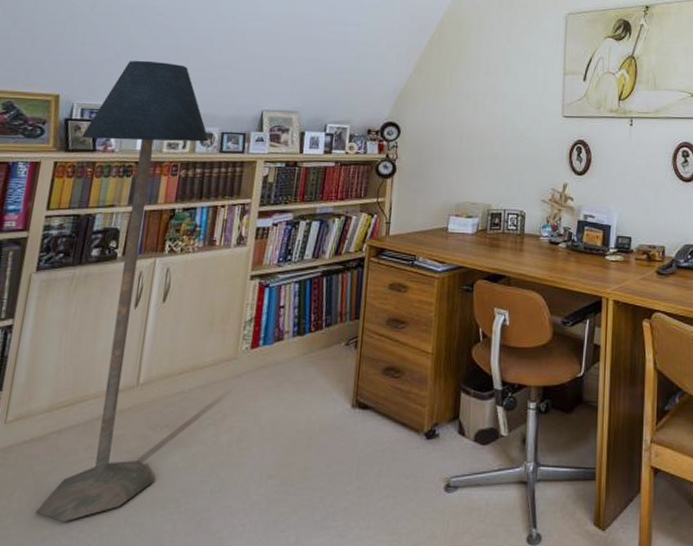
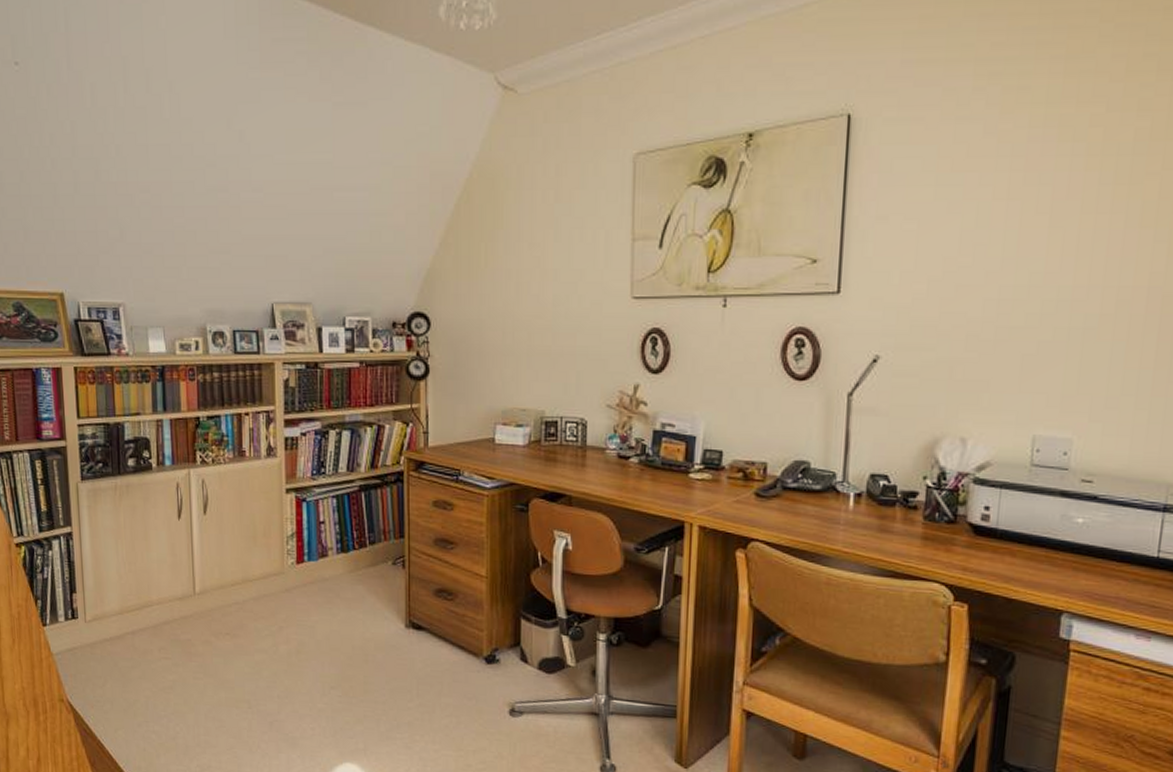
floor lamp: present [34,60,209,522] -> none [94,248,224,712]

